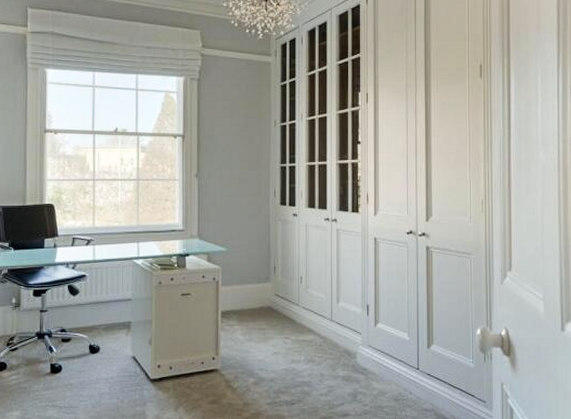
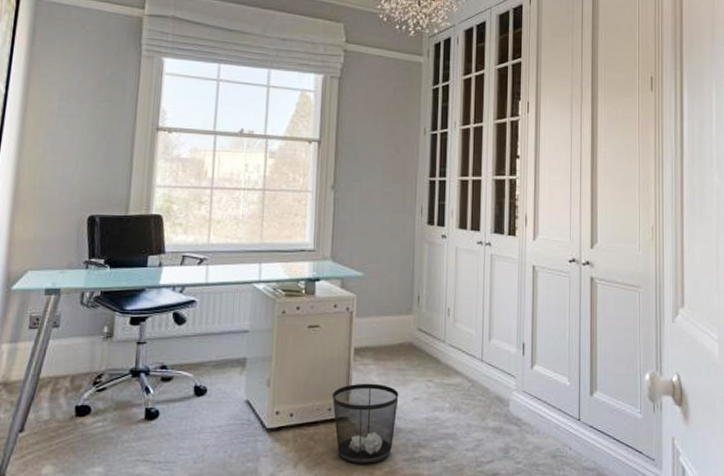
waste bin: none [204,341,261,407] -> present [332,383,399,464]

